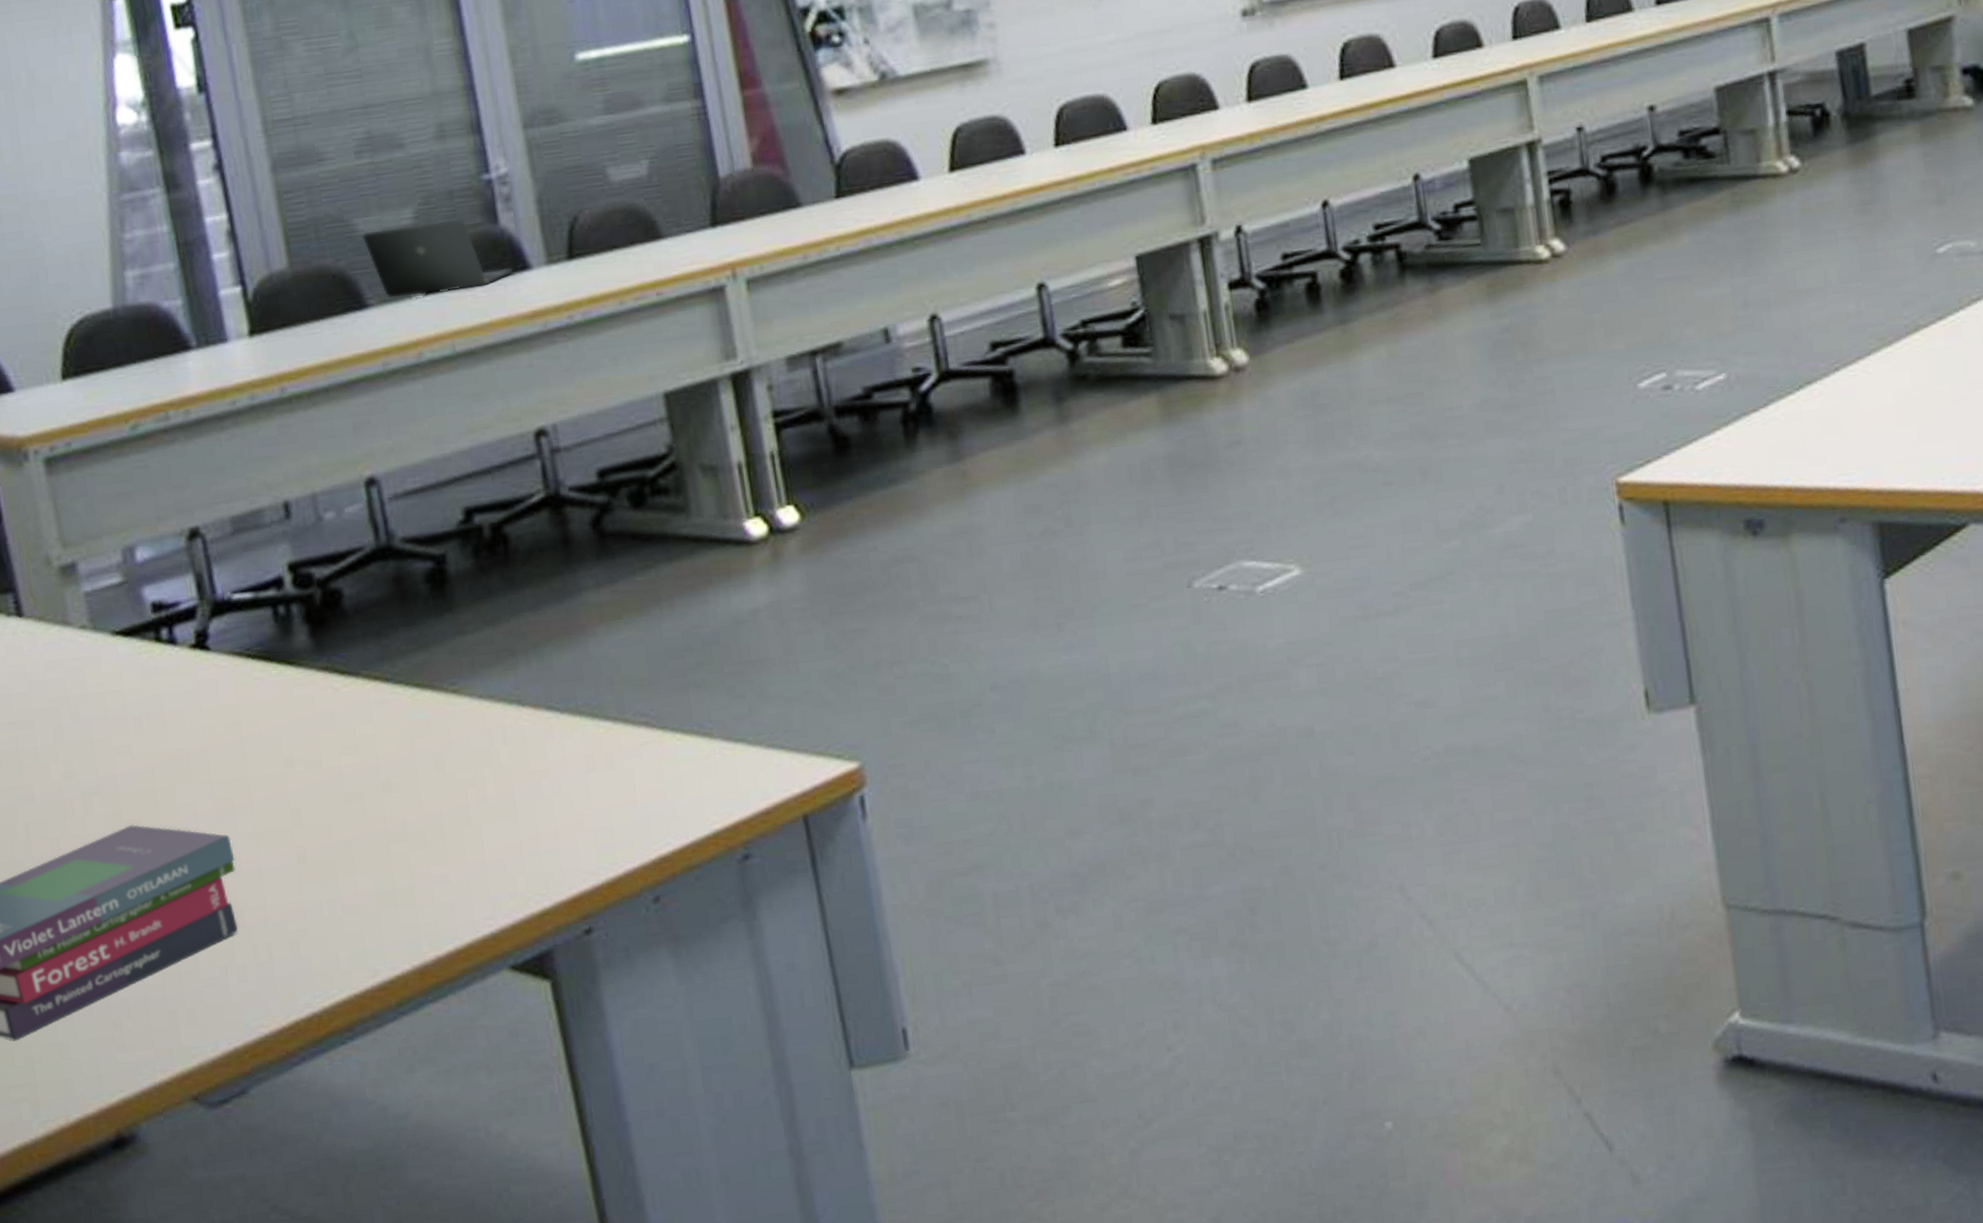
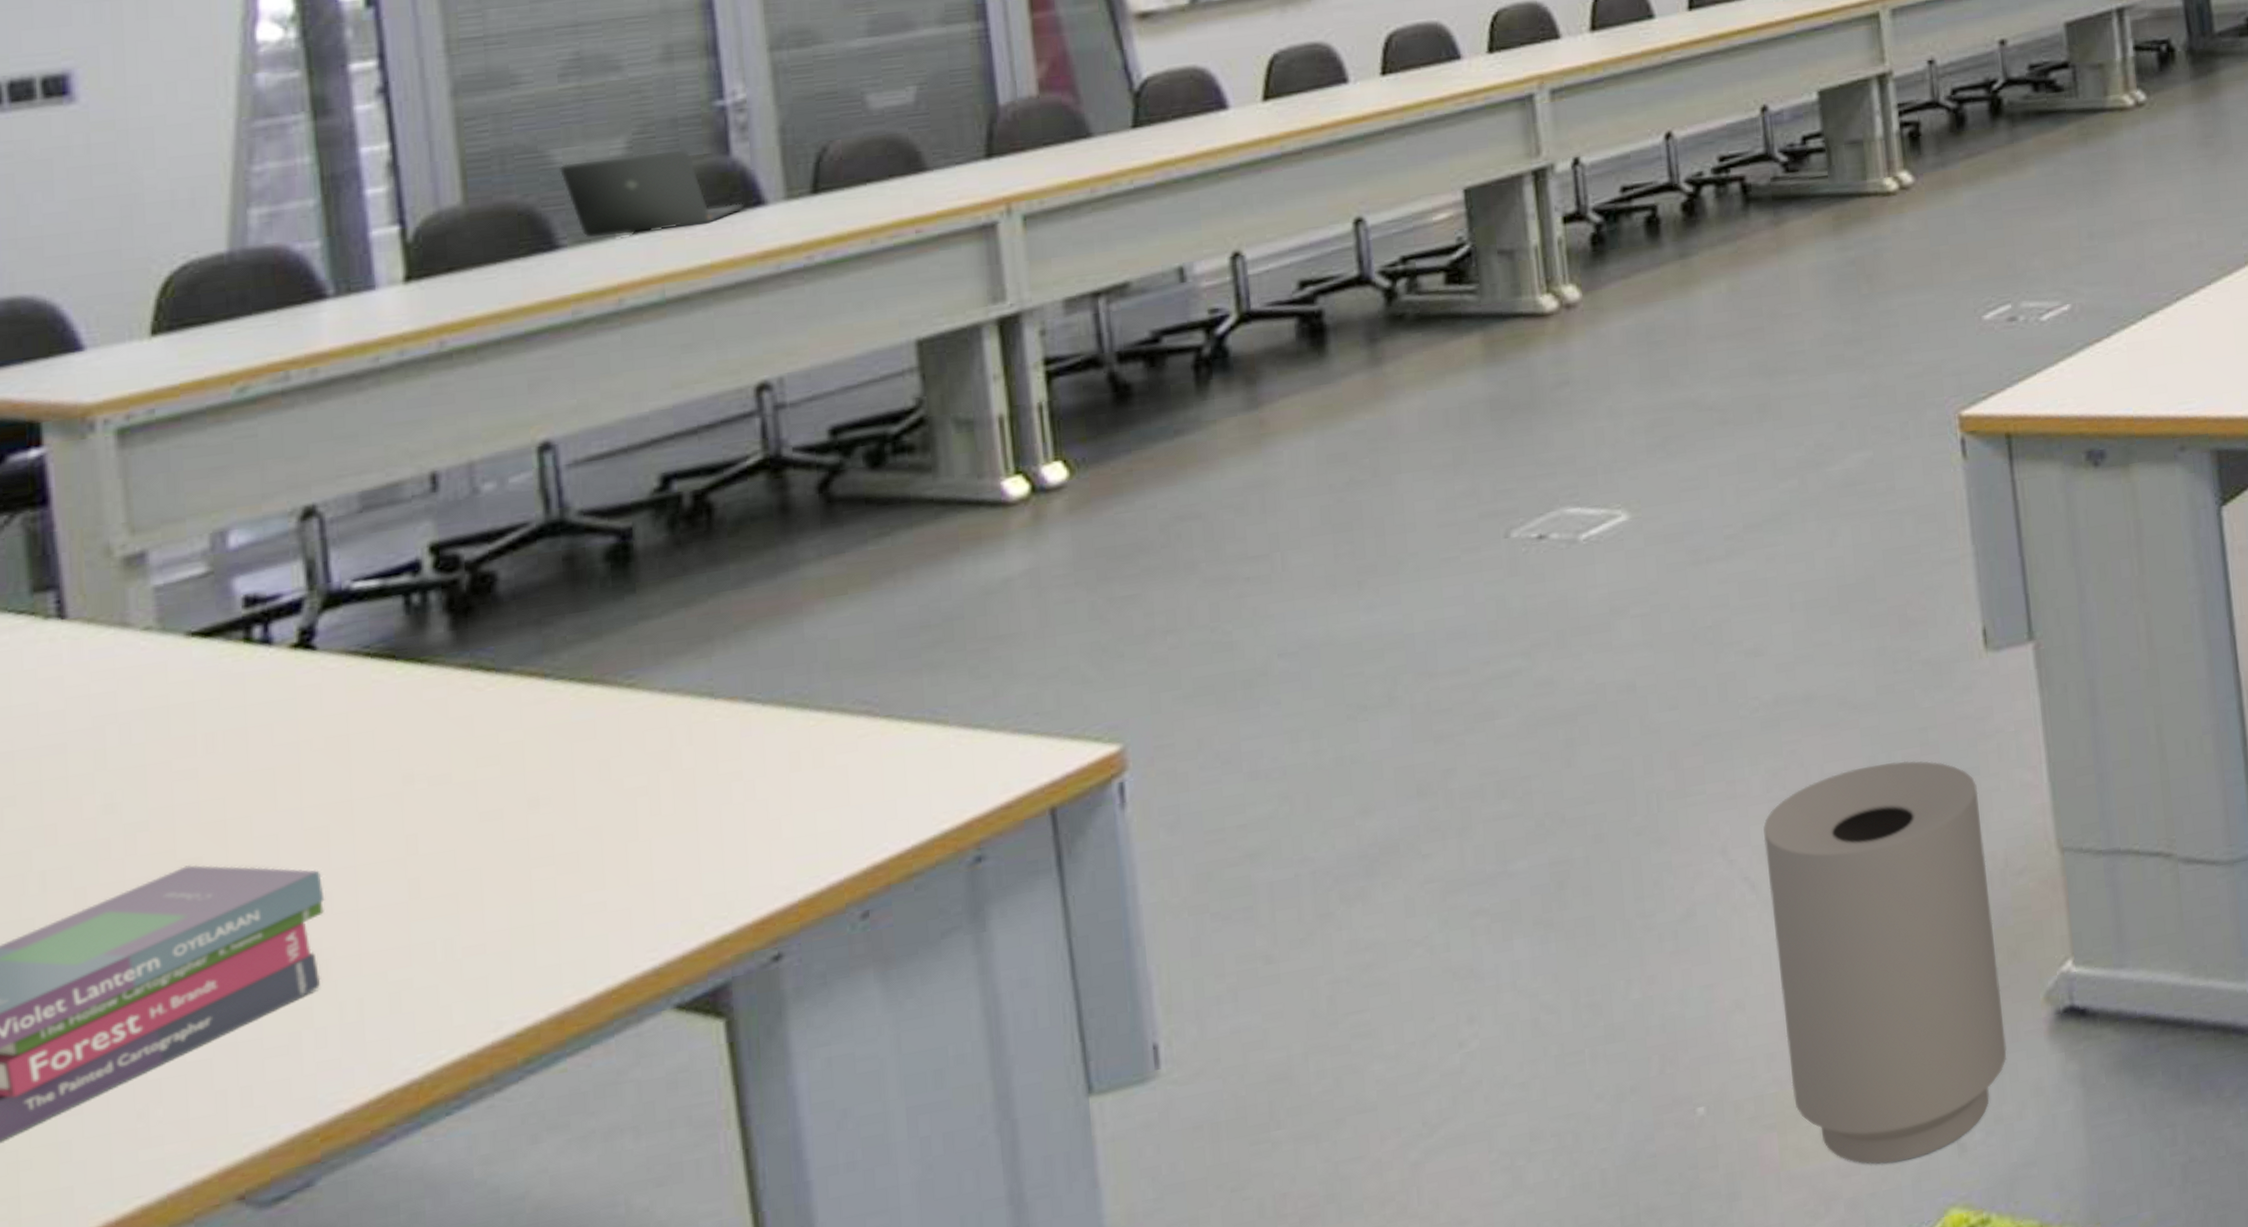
trash bin: none [1438,813,1677,1188] -> present [1763,760,2007,1164]

